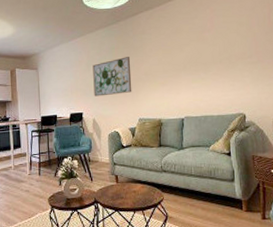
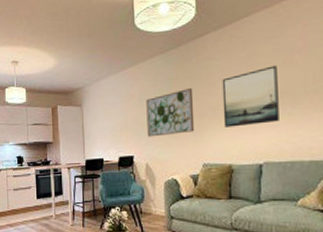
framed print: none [152,40,196,89] -> present [222,65,279,127]

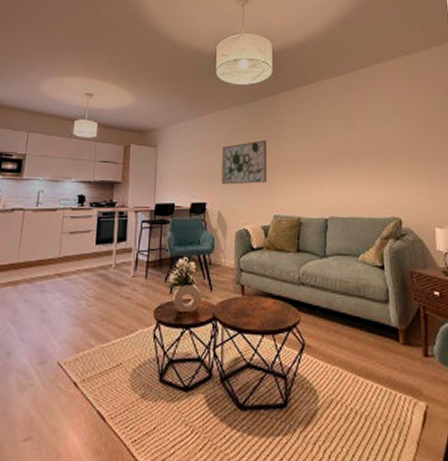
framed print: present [222,65,279,127] -> none [293,128,343,181]

